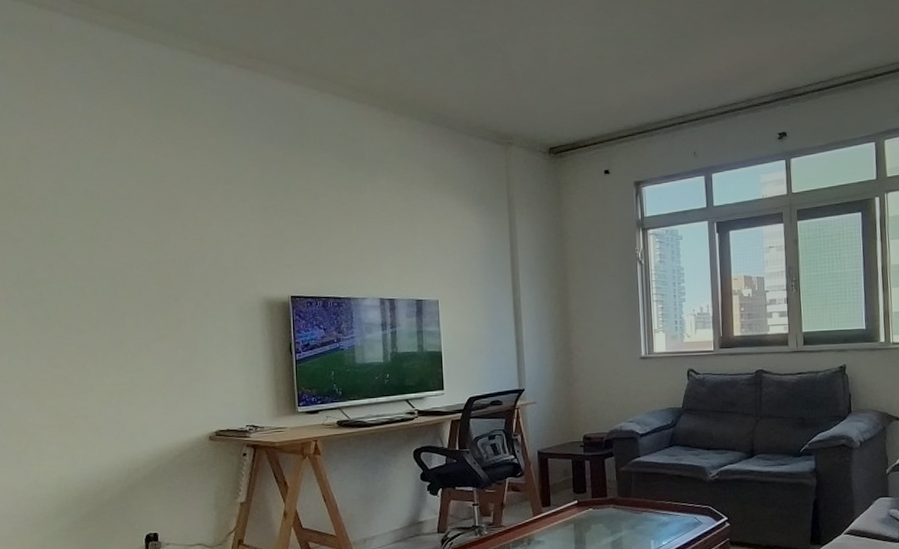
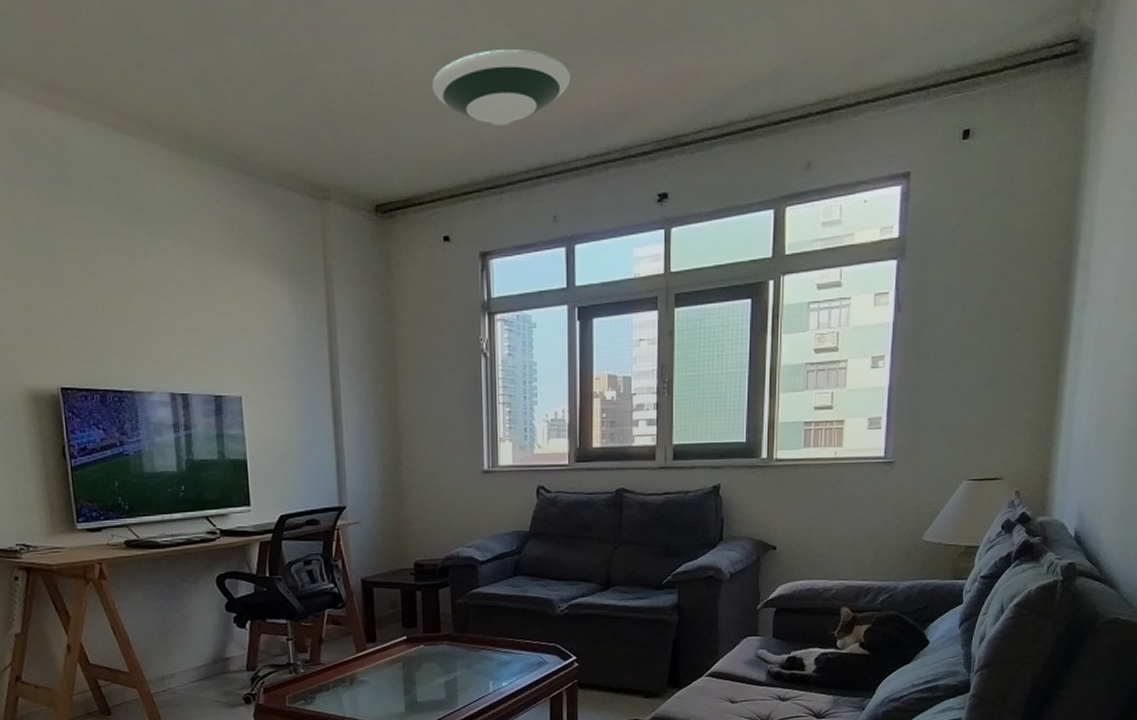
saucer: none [593,30,704,85] -> present [432,50,571,125]

